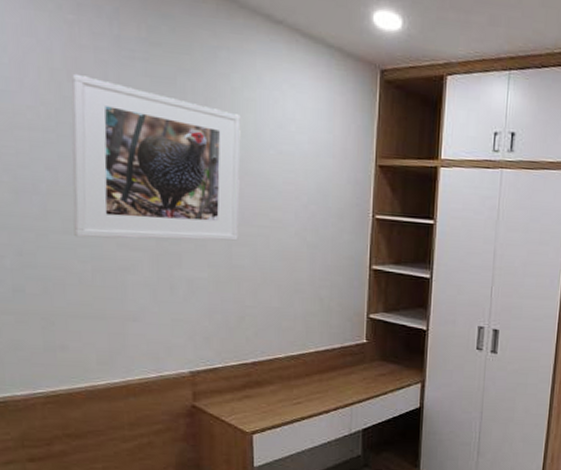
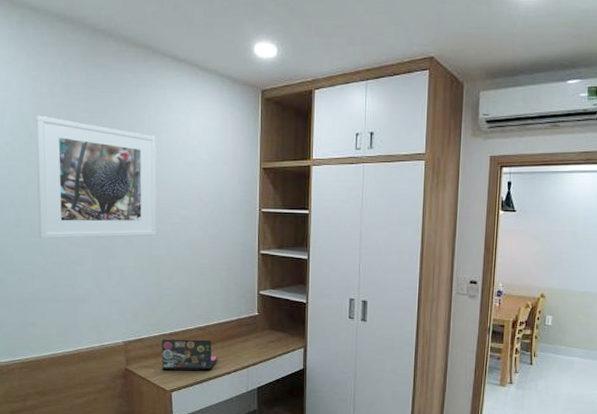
laptop: none [240,369,314,409] -> present [161,339,218,371]

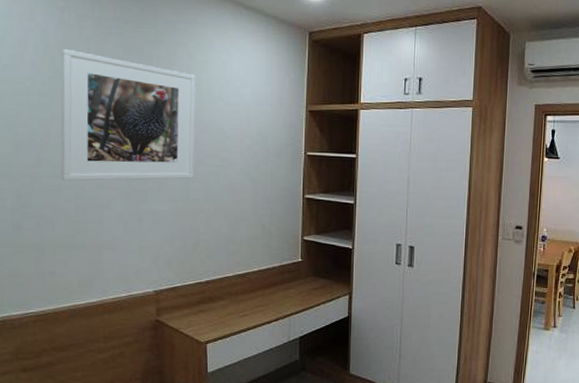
laptop: present [161,339,218,371] -> none [196,287,258,321]

